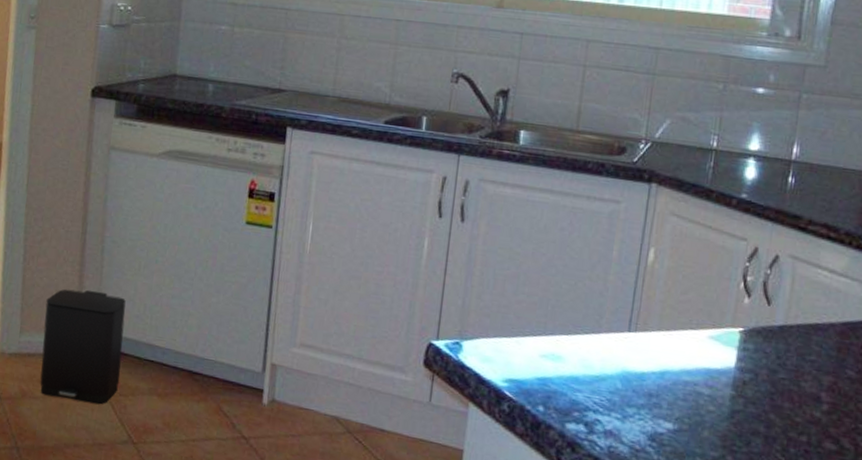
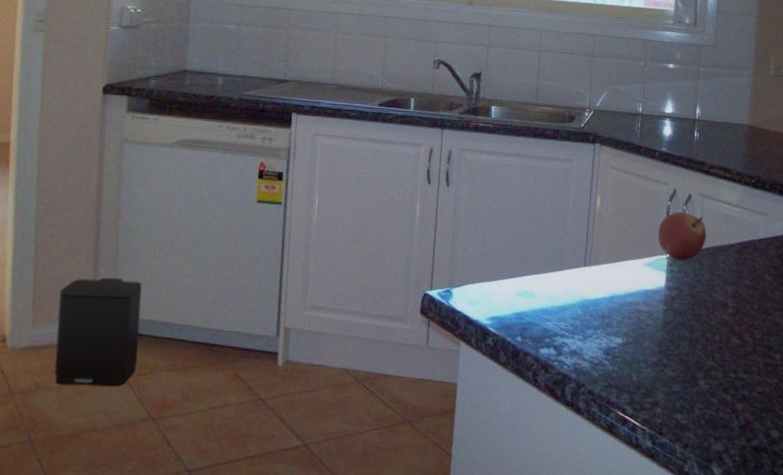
fruit: none [728,275,798,338] -> present [658,212,707,260]

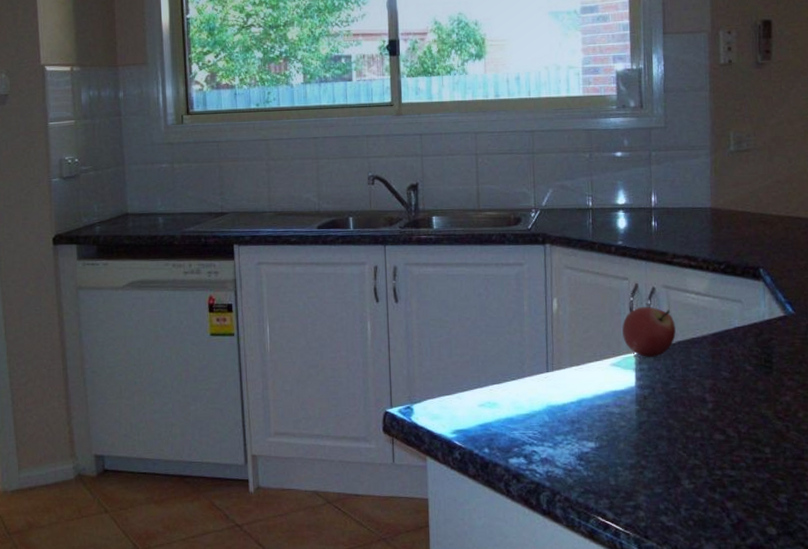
pedal bin: present [54,277,142,386] -> none [39,419,118,523]

